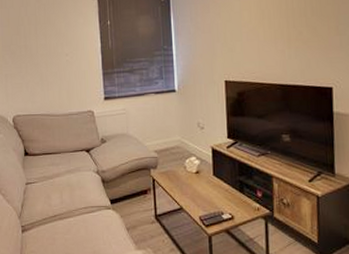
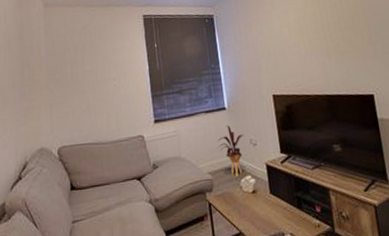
house plant: none [164,107,192,156] -> present [217,125,244,176]

